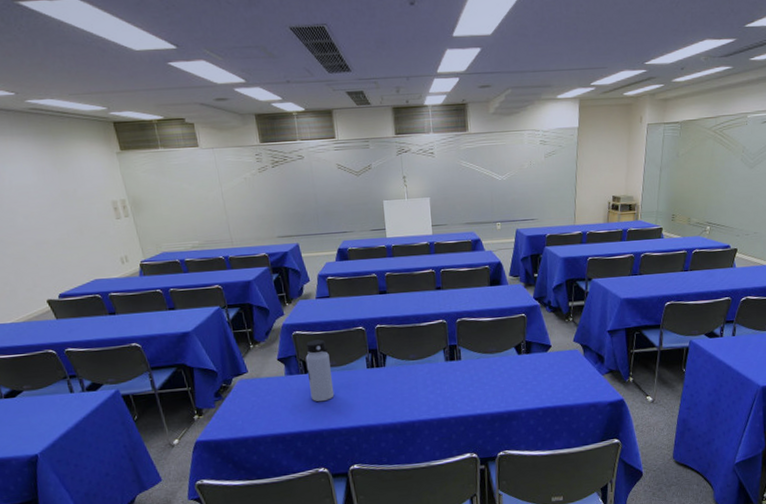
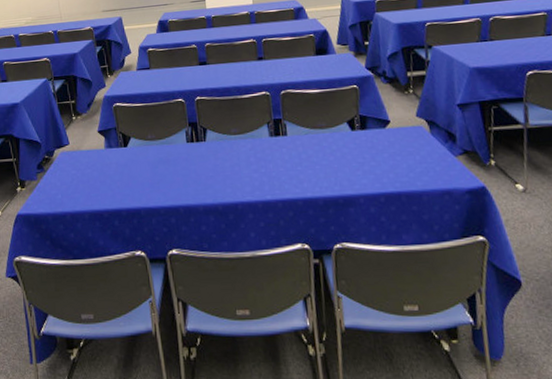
water bottle: present [305,339,335,402] -> none [125,111,153,178]

